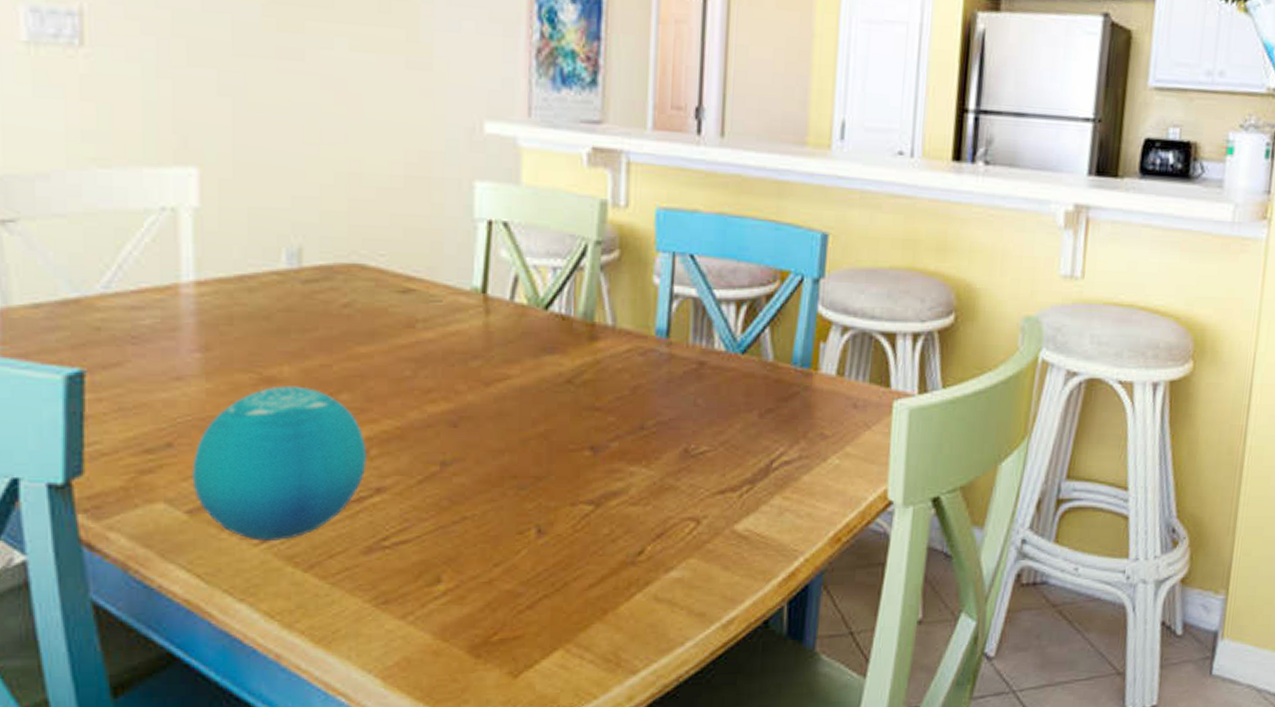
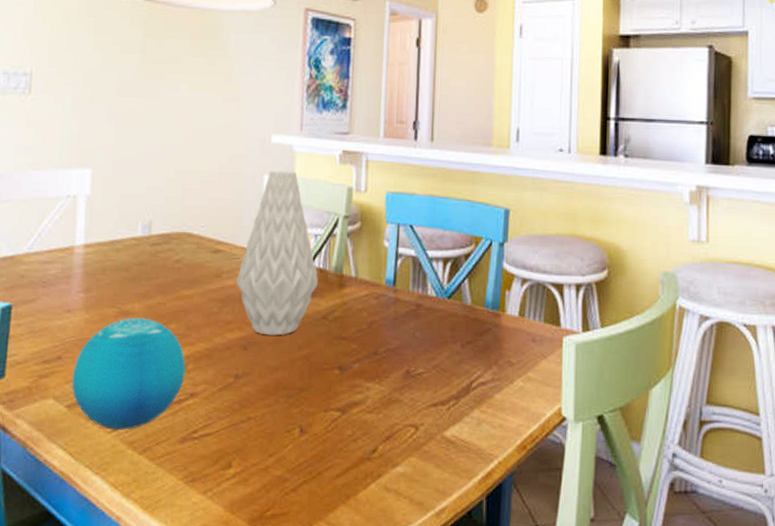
vase: none [437,175,559,407] -> present [236,171,318,336]

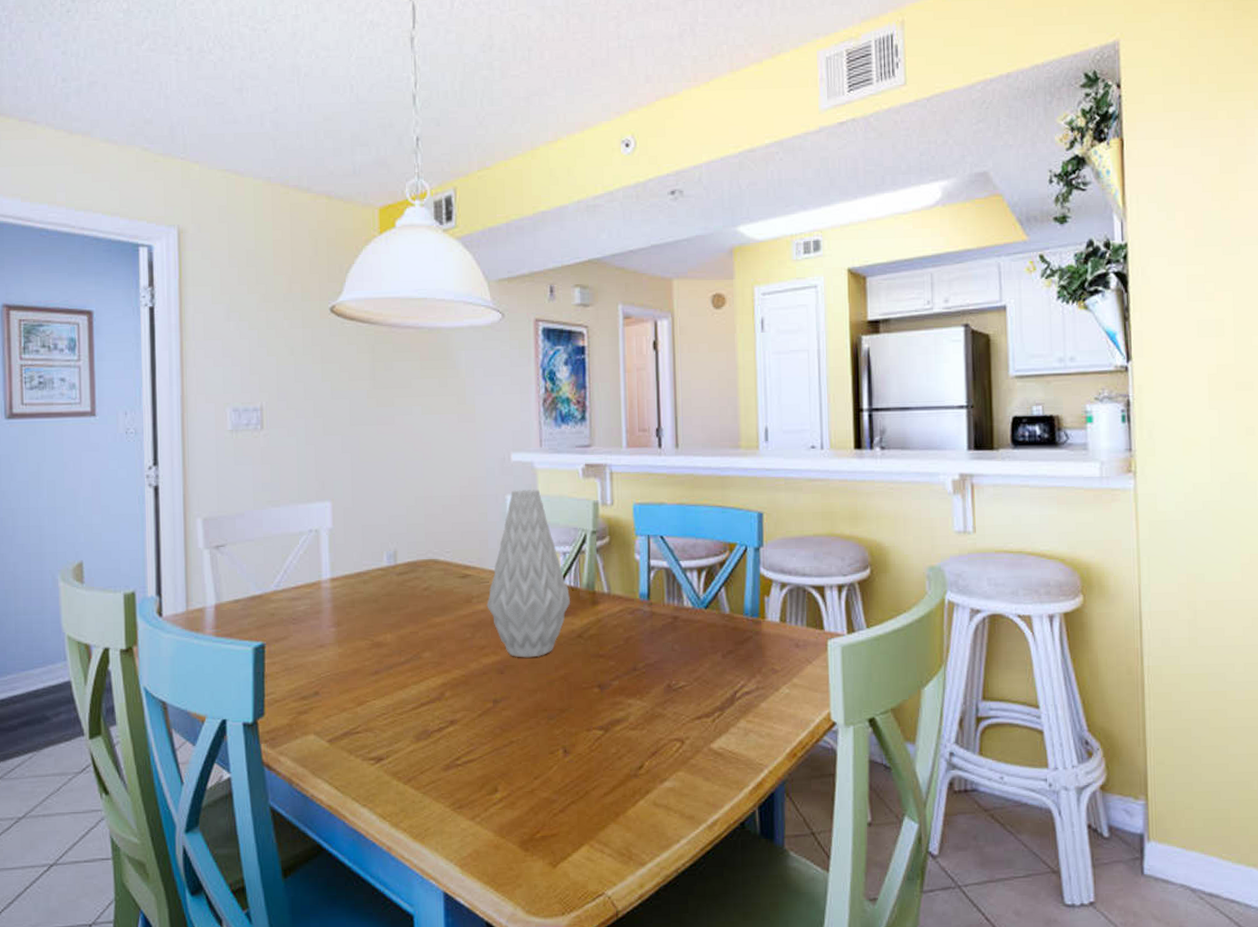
decorative orb: present [71,317,186,430] -> none [330,648,443,761]

